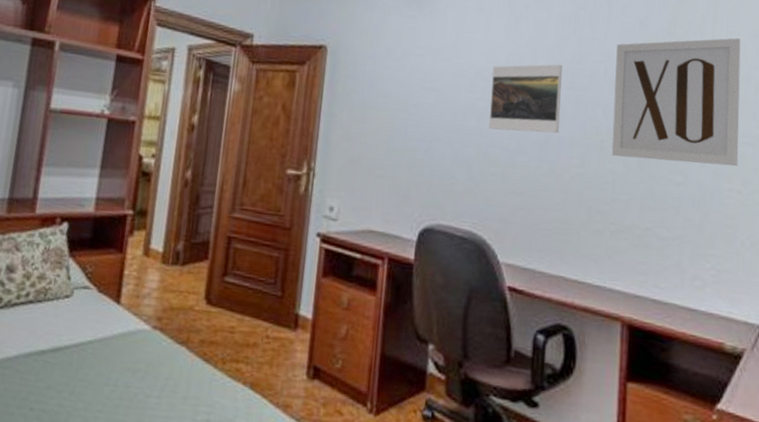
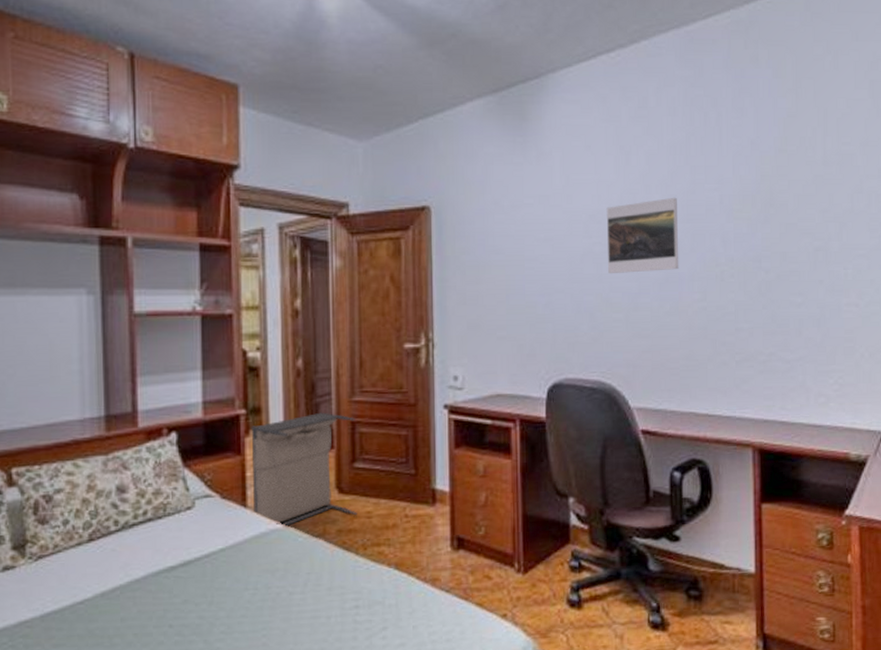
laundry hamper: none [125,223,232,329] -> present [251,412,357,527]
wall art: present [611,37,741,167] -> none [730,147,855,285]

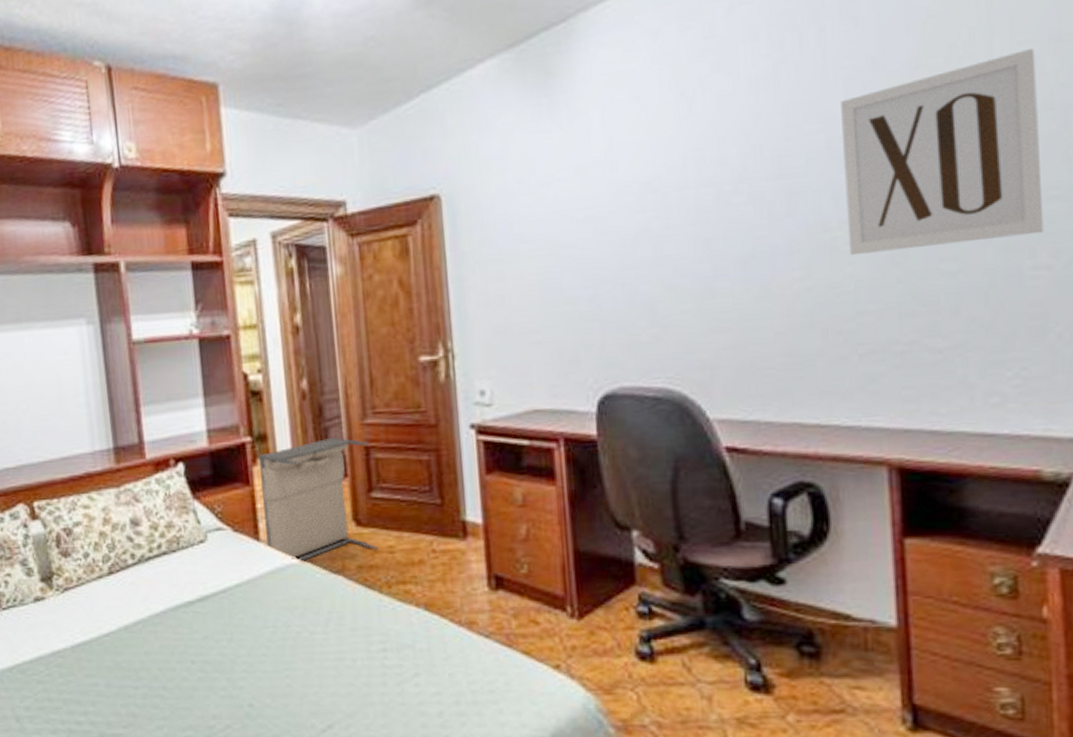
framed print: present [606,197,679,274] -> none [664,147,770,255]
wall art: none [730,147,855,285] -> present [841,47,1044,255]

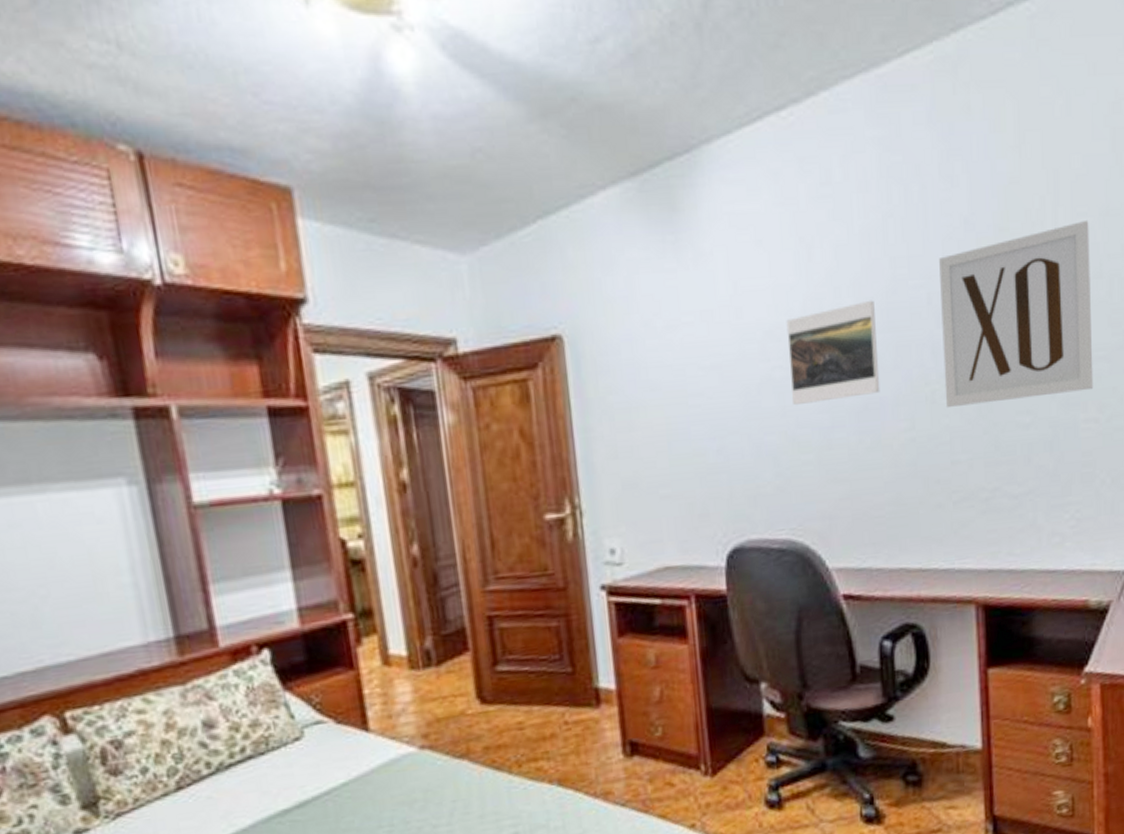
laundry hamper: present [258,437,378,562] -> none [362,607,506,749]
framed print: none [664,147,770,255] -> present [786,300,880,406]

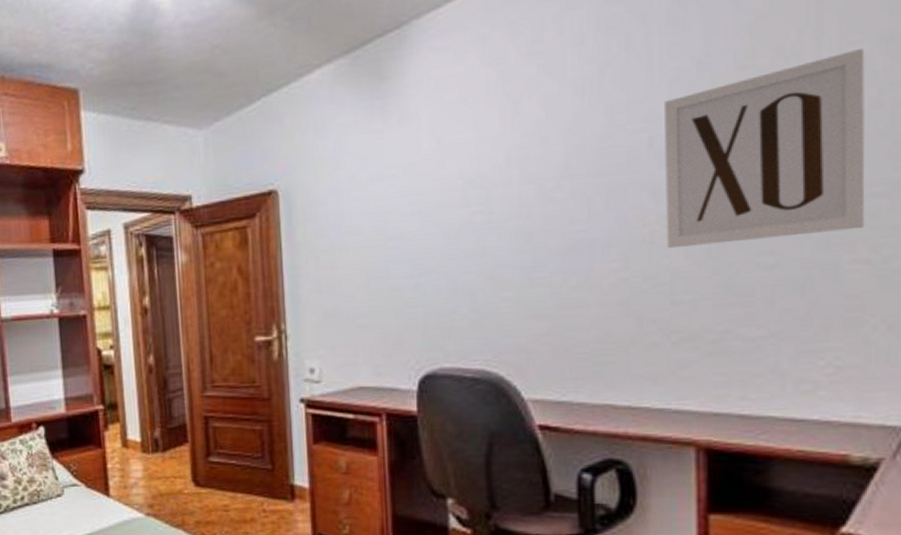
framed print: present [786,300,880,406] -> none [489,146,590,247]

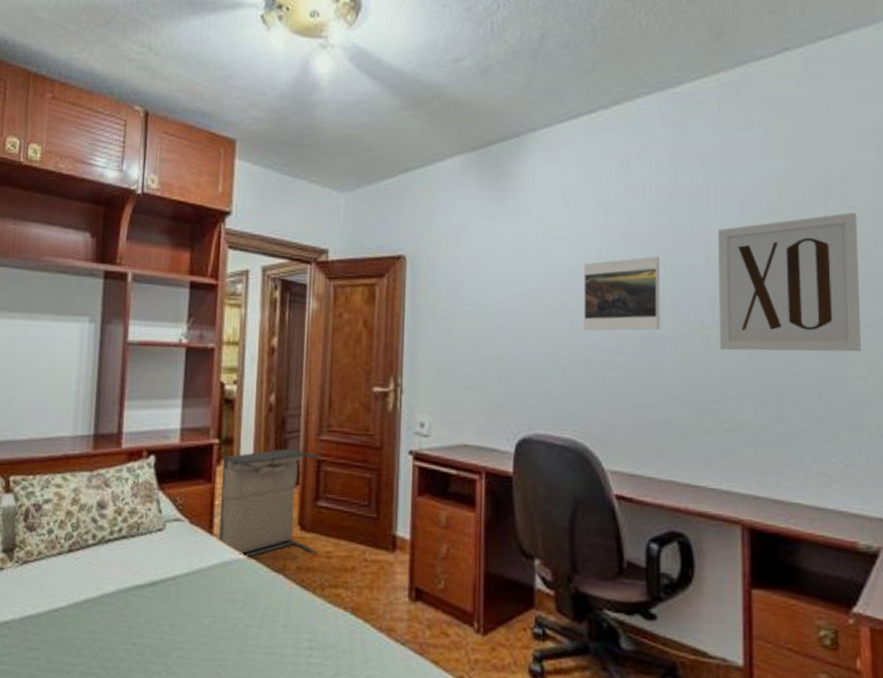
laundry hamper: none [109,407,214,516] -> present [218,448,321,558]
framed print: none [489,146,590,247] -> present [583,256,661,331]

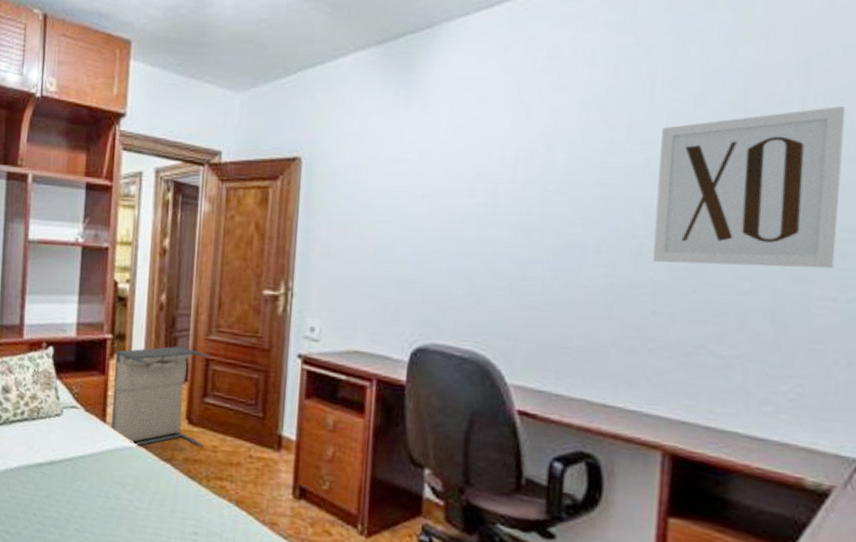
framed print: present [583,256,661,331] -> none [493,157,588,239]

